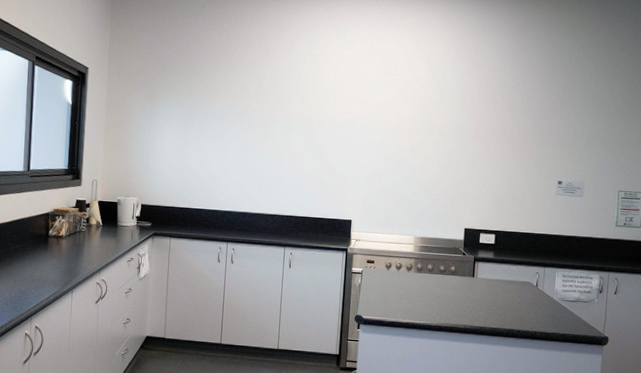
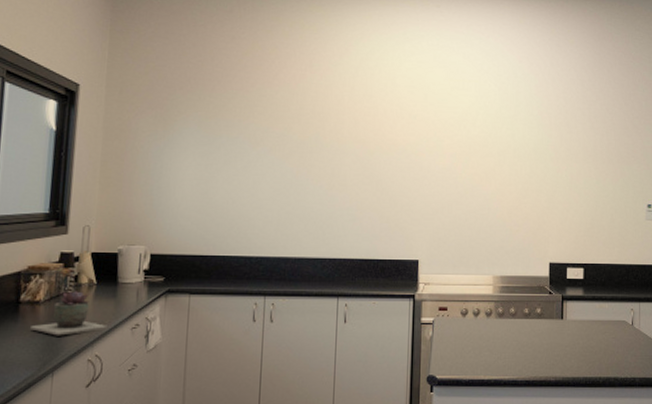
succulent plant: none [55,229,111,263] -> present [29,291,109,336]

